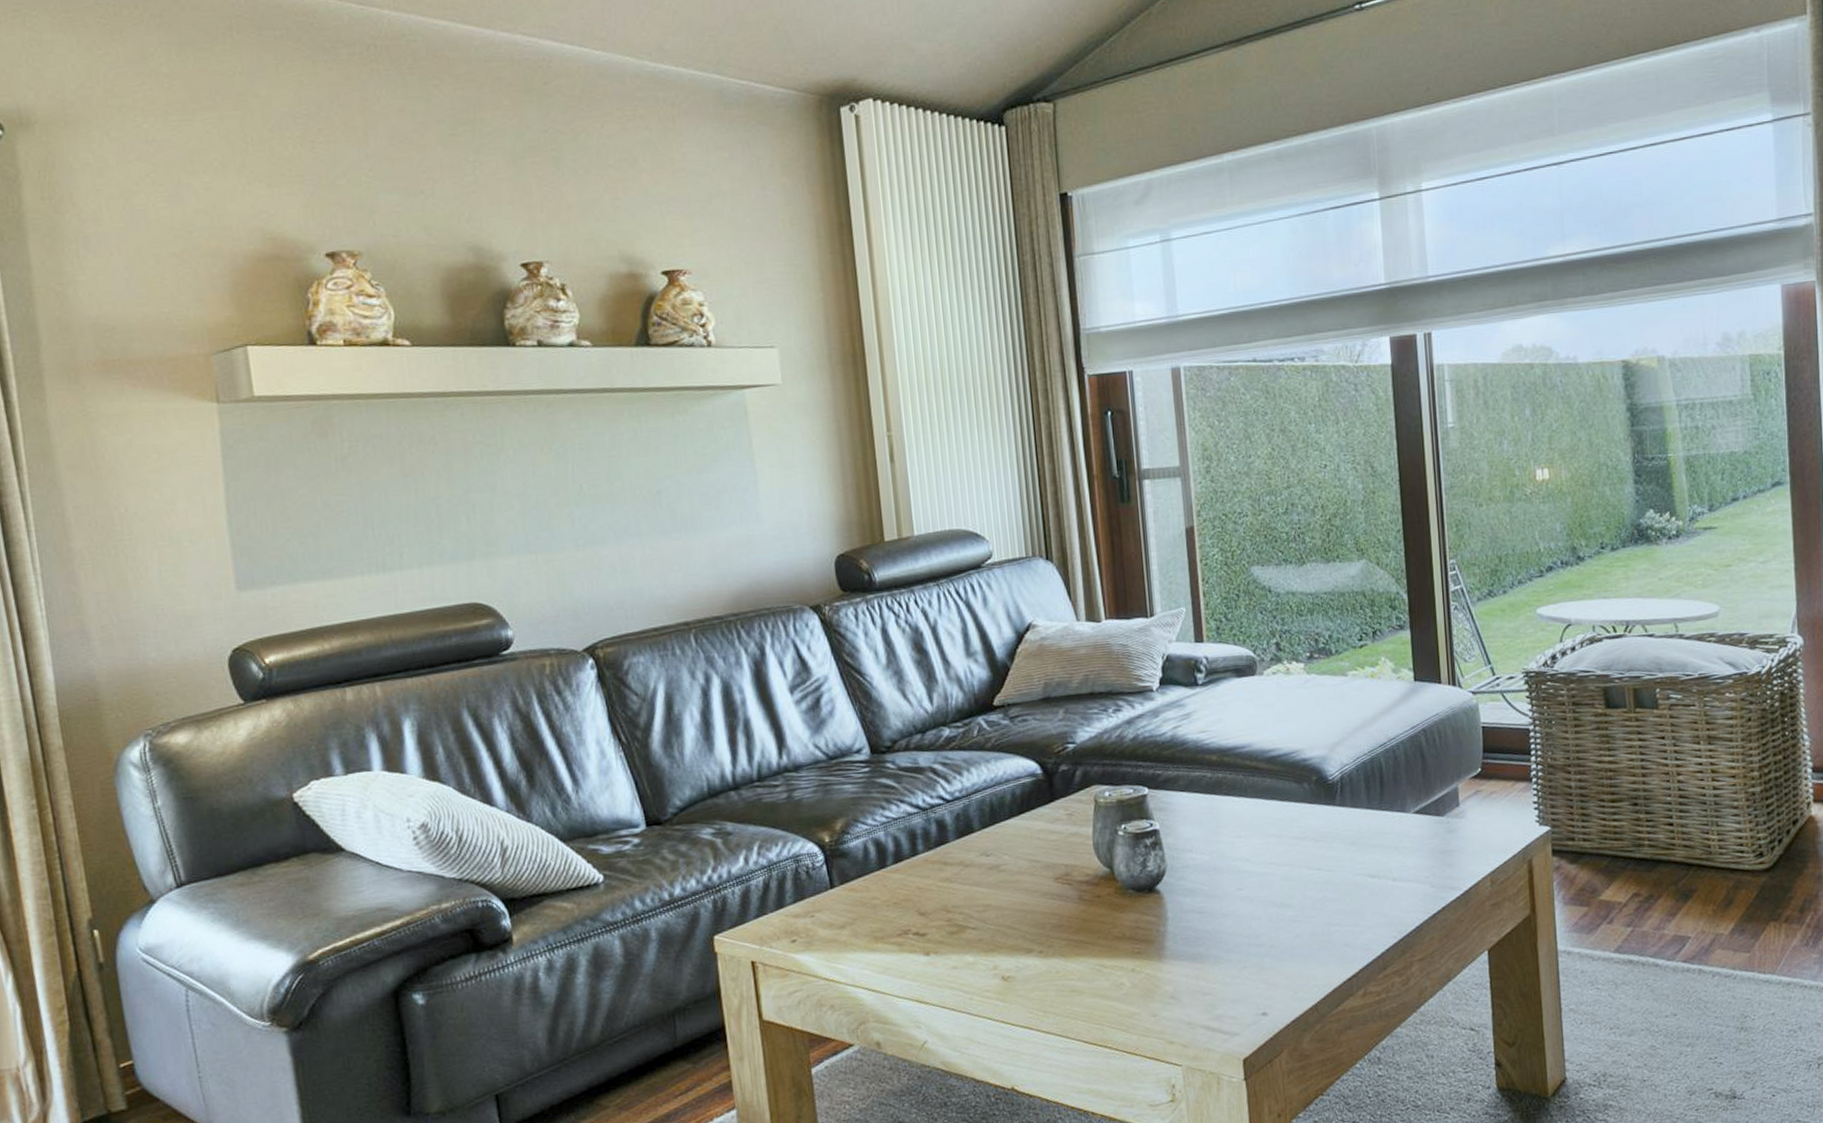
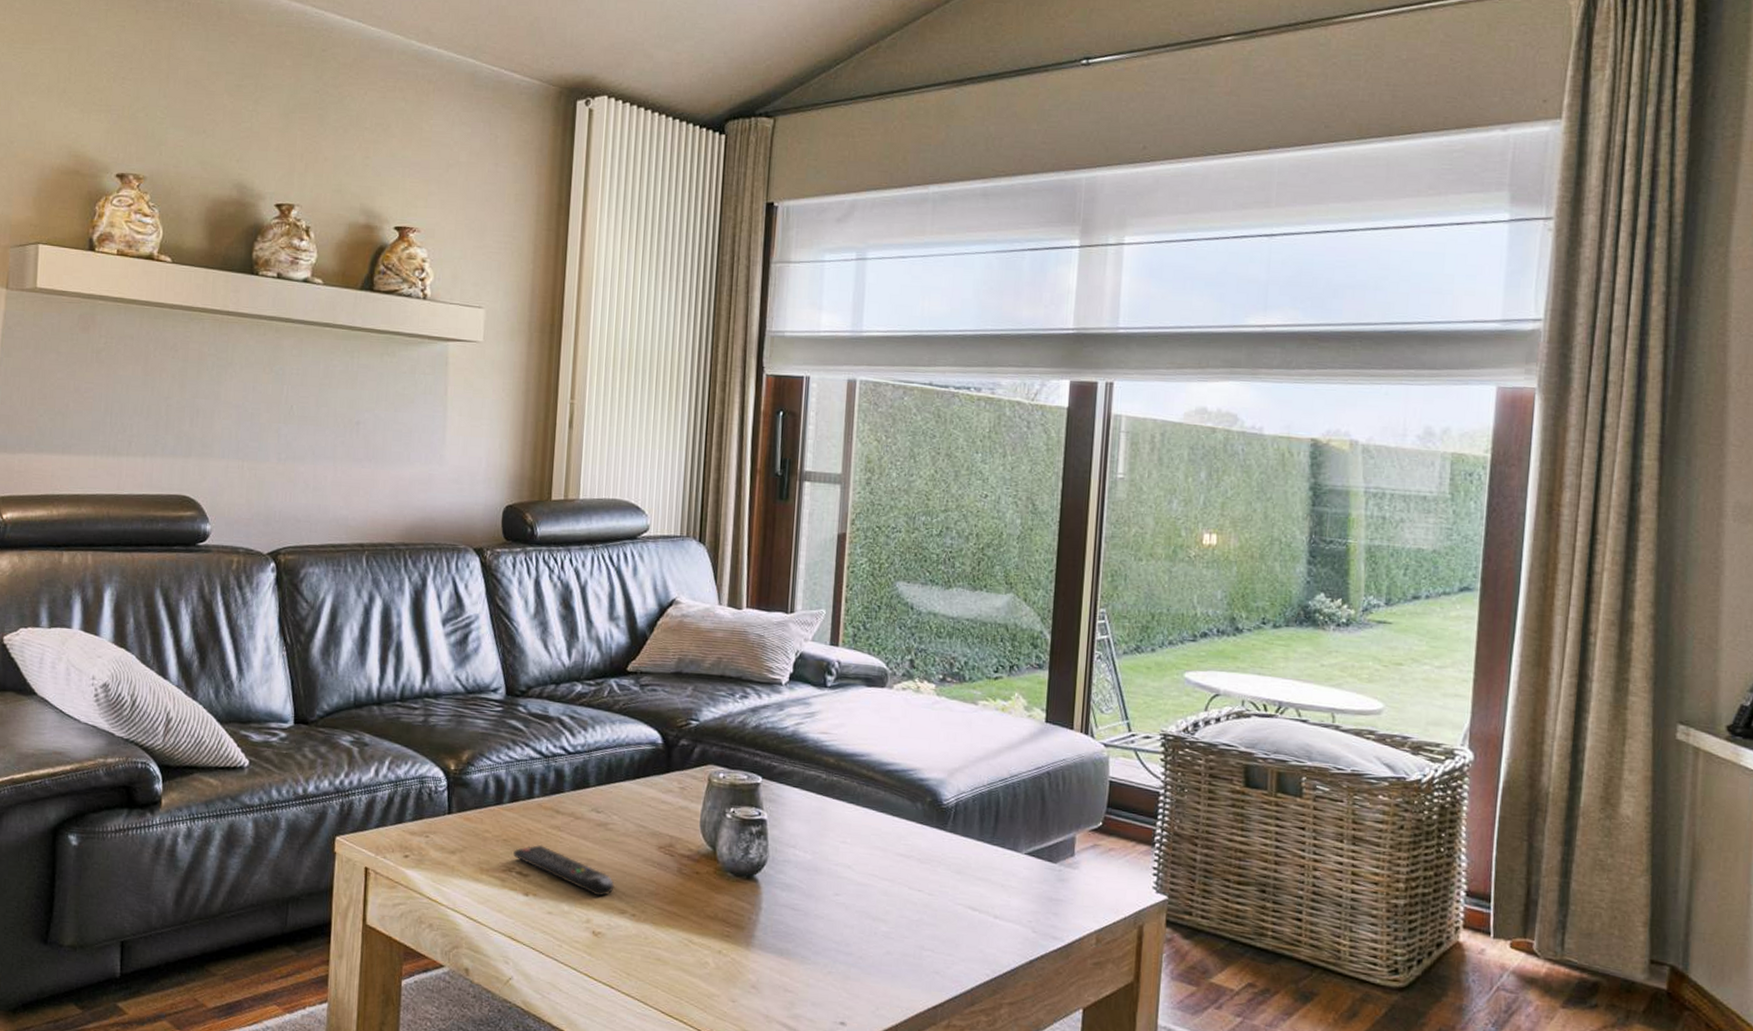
remote control: none [906,900,1017,941] -> present [513,844,615,896]

